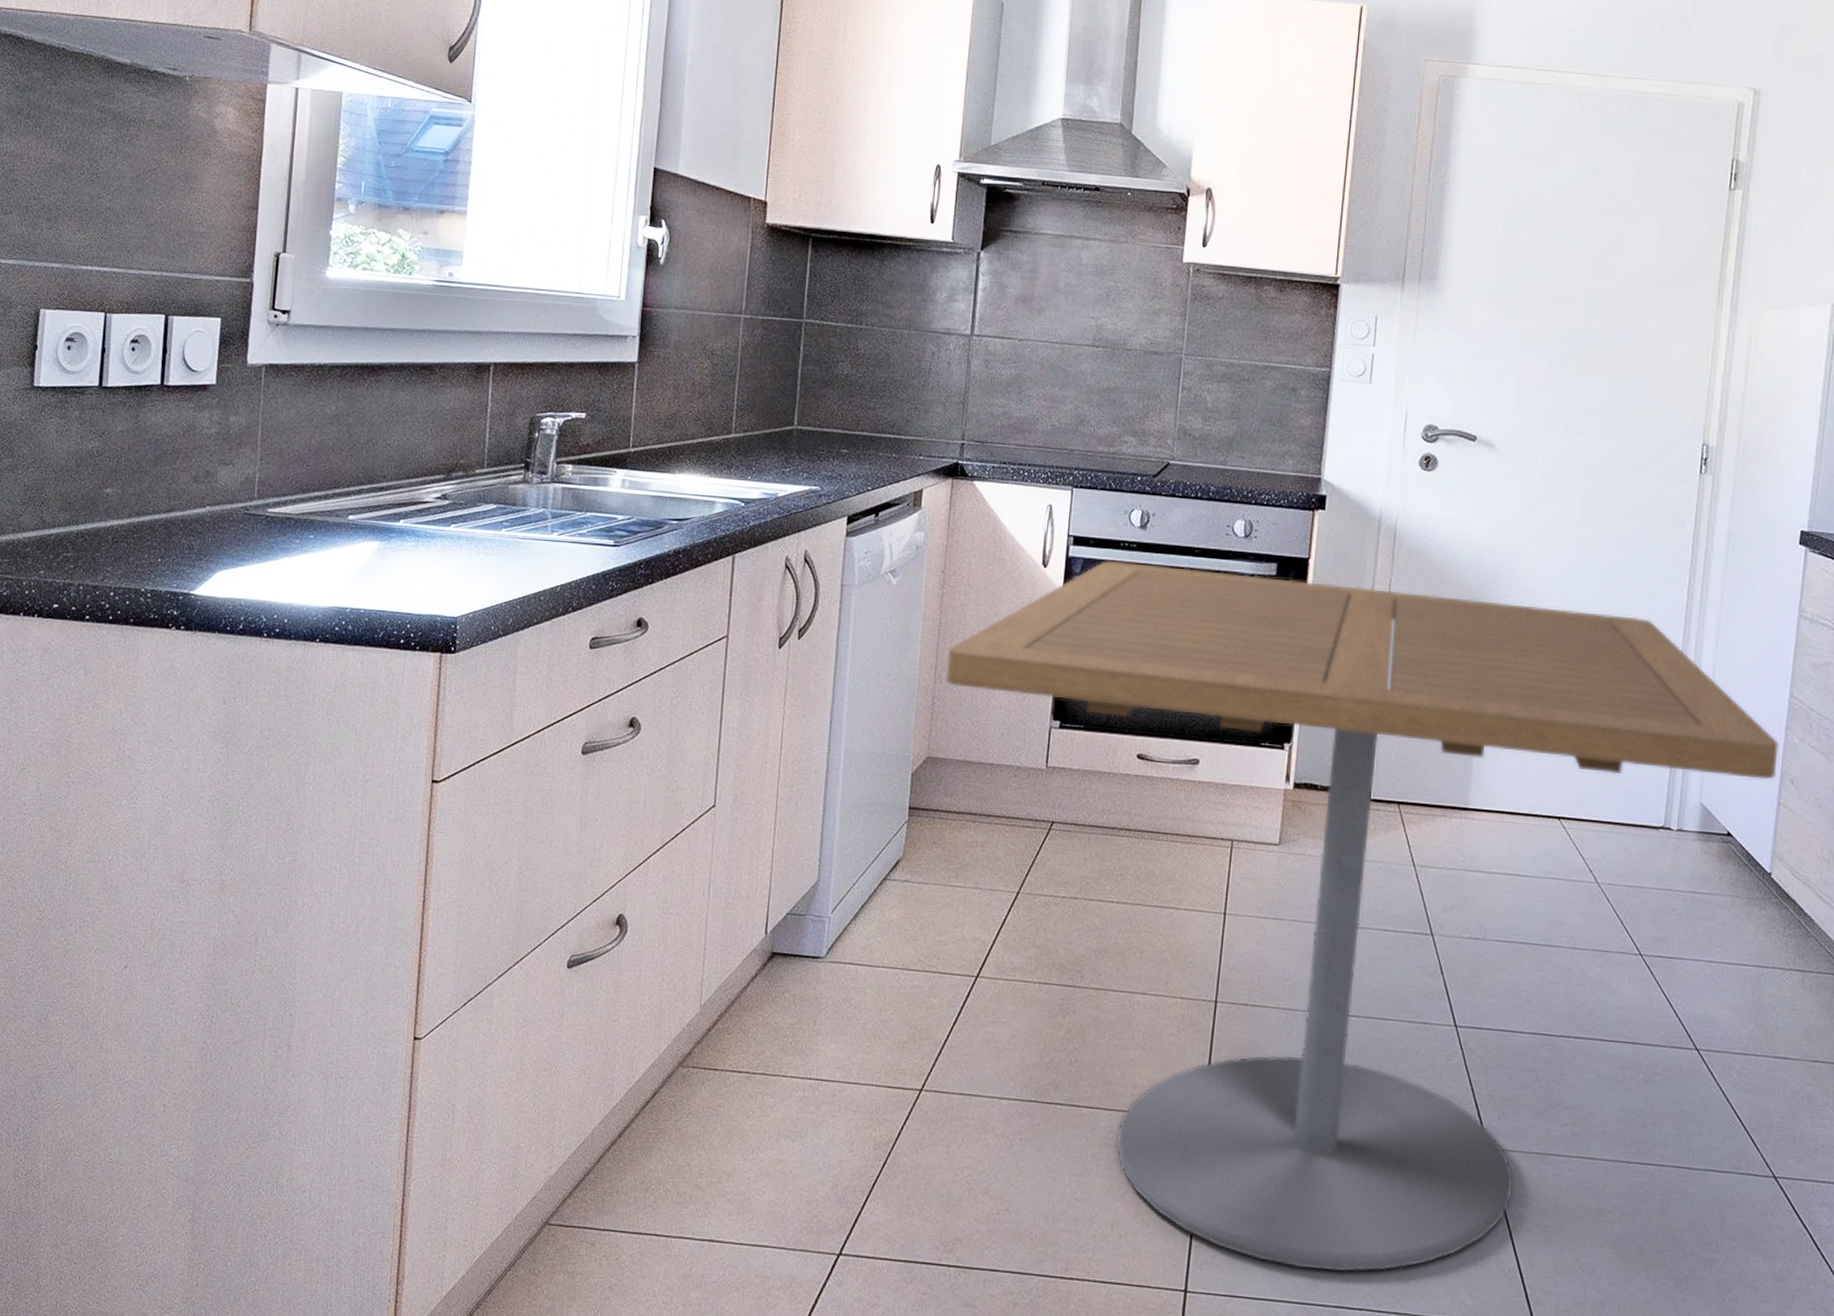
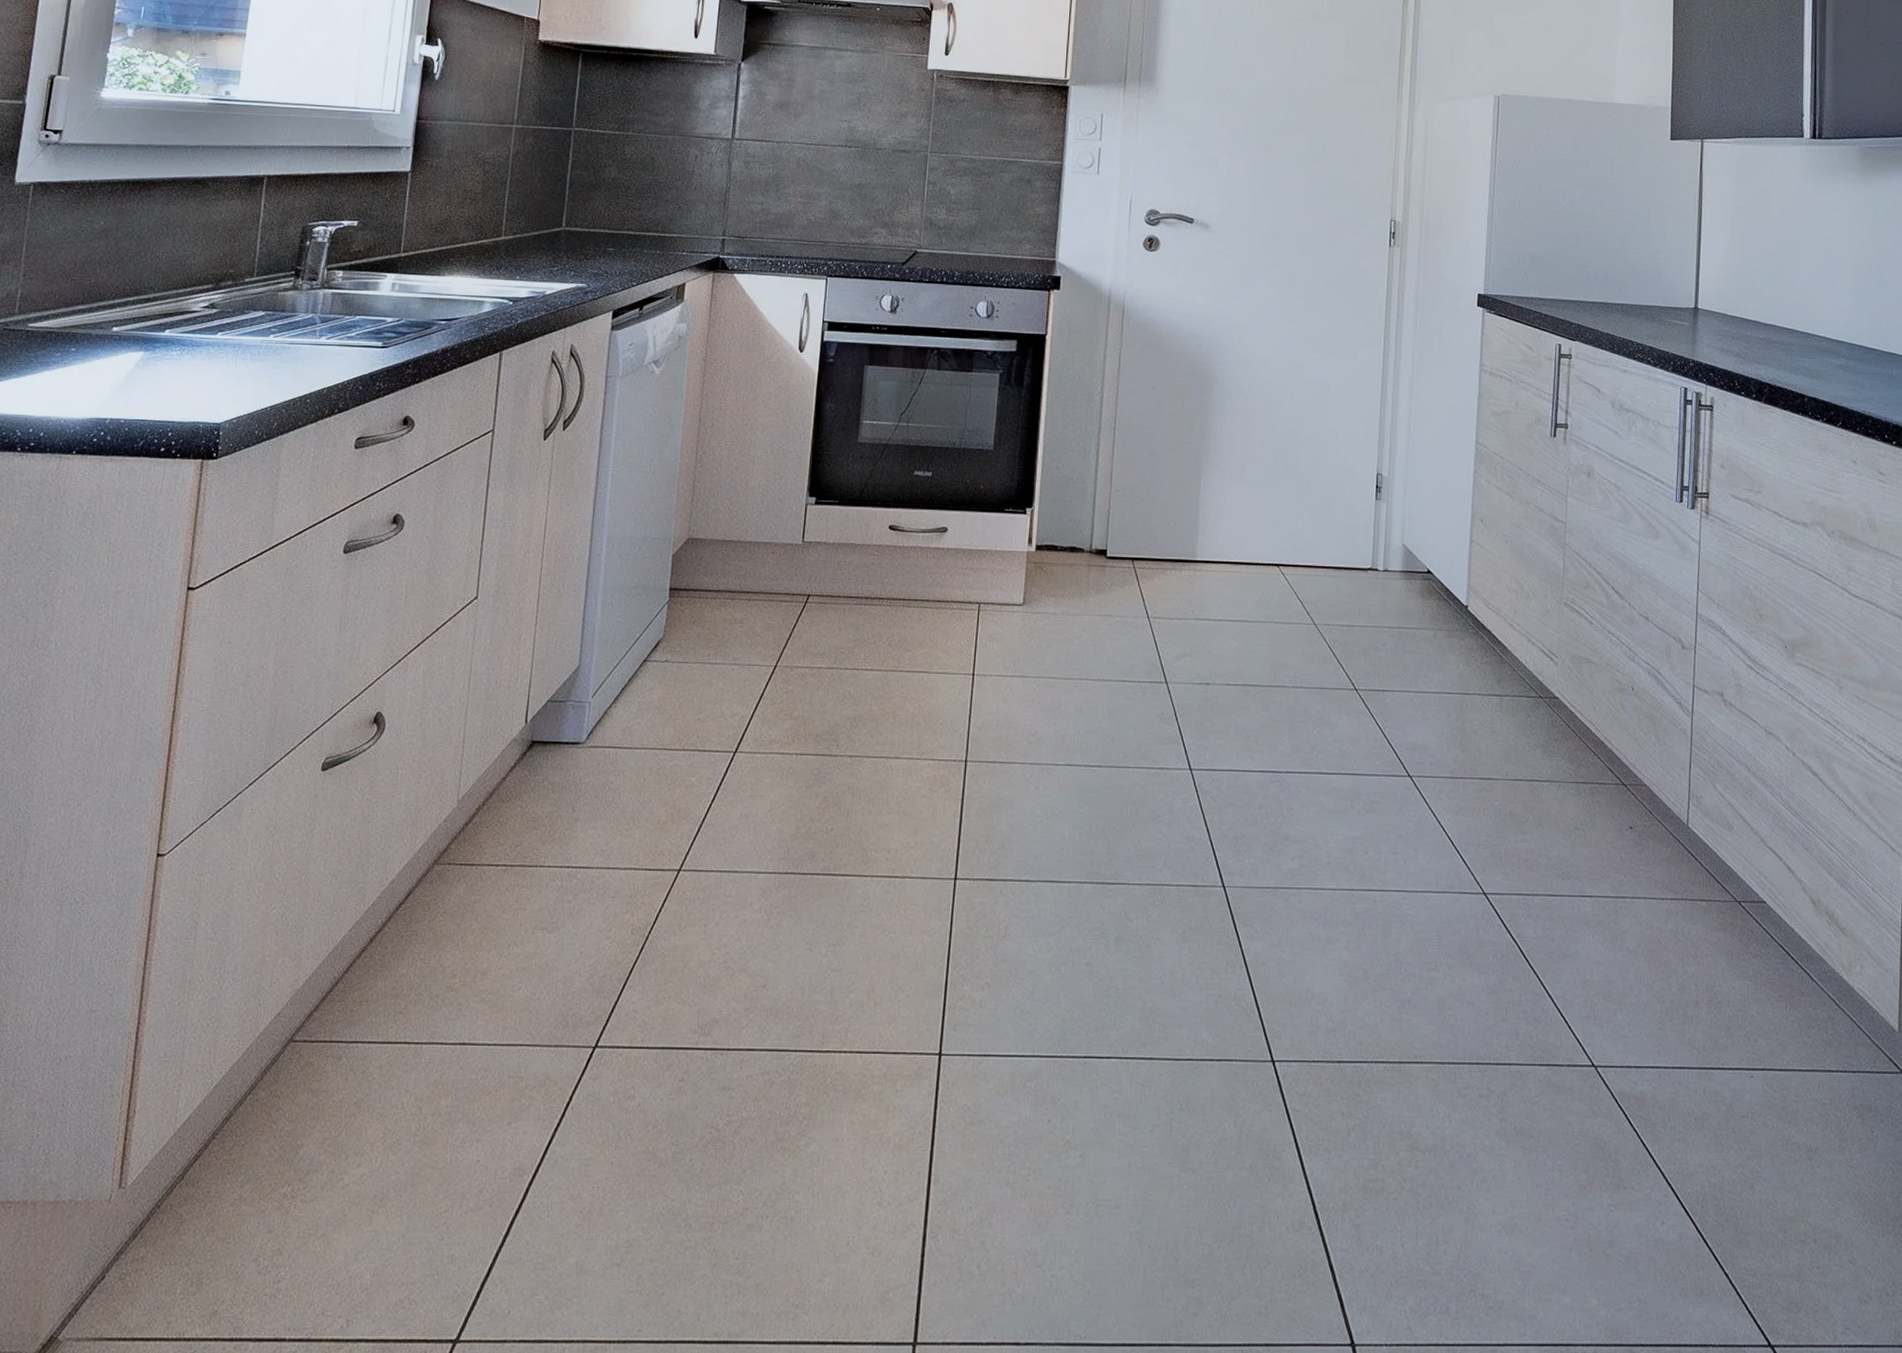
dining table: present [945,560,1780,1273] -> none [705,343,1469,1022]

